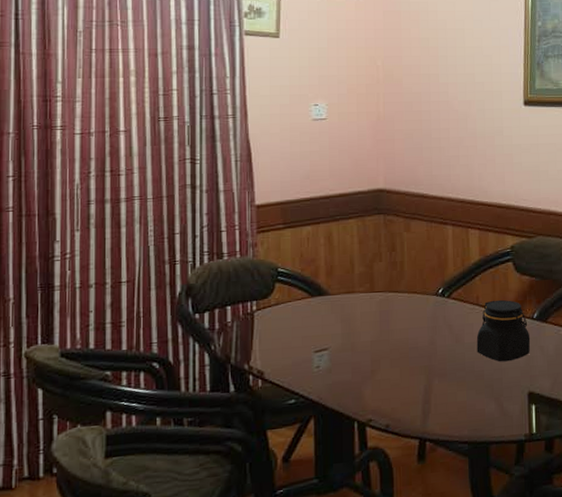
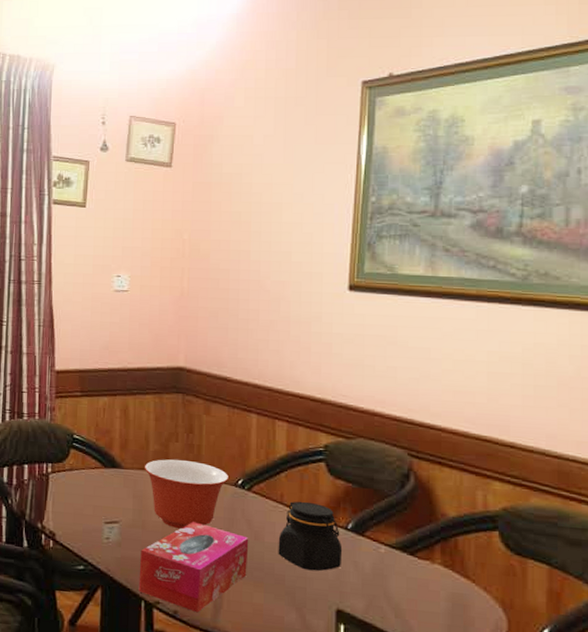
tissue box: none [350,335,451,422] -> present [138,522,249,613]
mixing bowl: none [351,278,430,345] -> present [145,459,228,530]

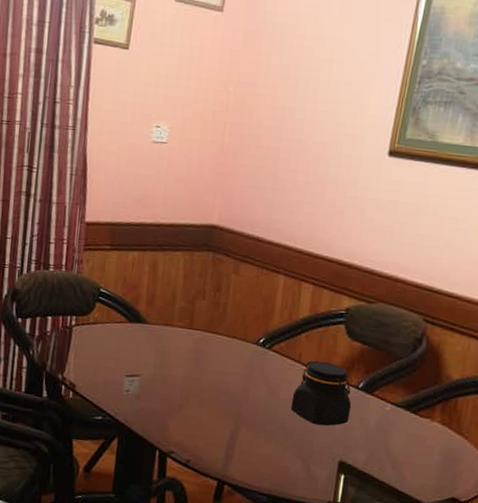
tissue box: present [138,522,249,613] -> none [154,377,265,462]
mixing bowl: present [145,459,228,530] -> none [169,316,251,384]

